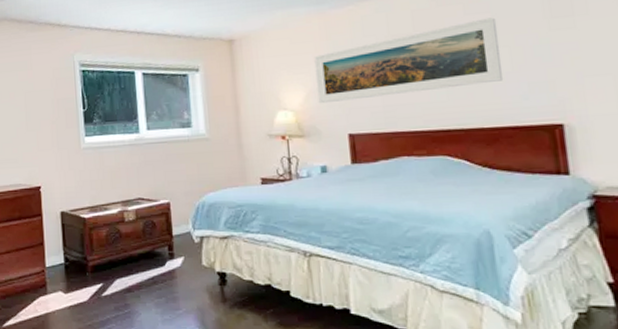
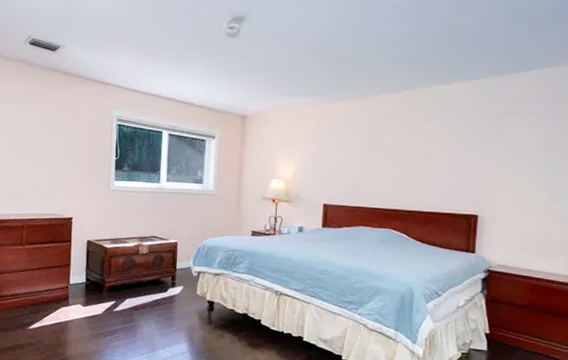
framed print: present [314,17,504,104] -> none [305,127,446,178]

